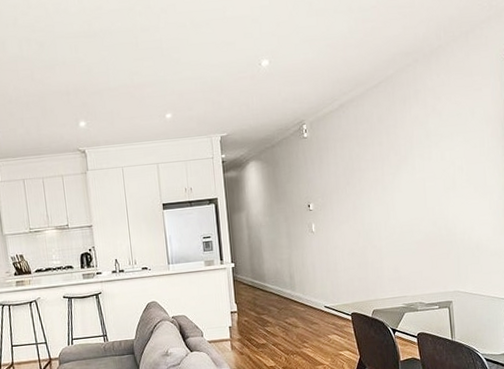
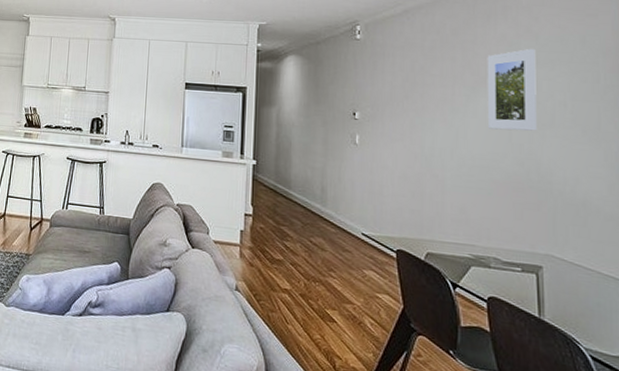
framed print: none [405,124,444,199] -> present [487,48,537,131]

